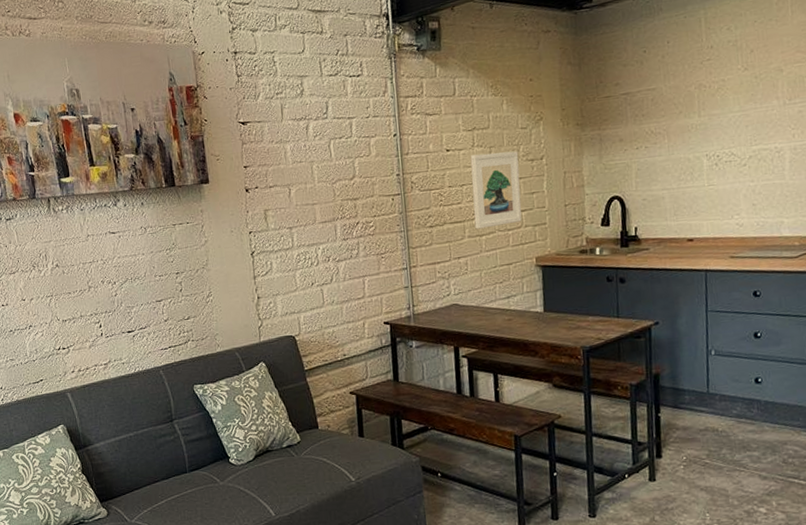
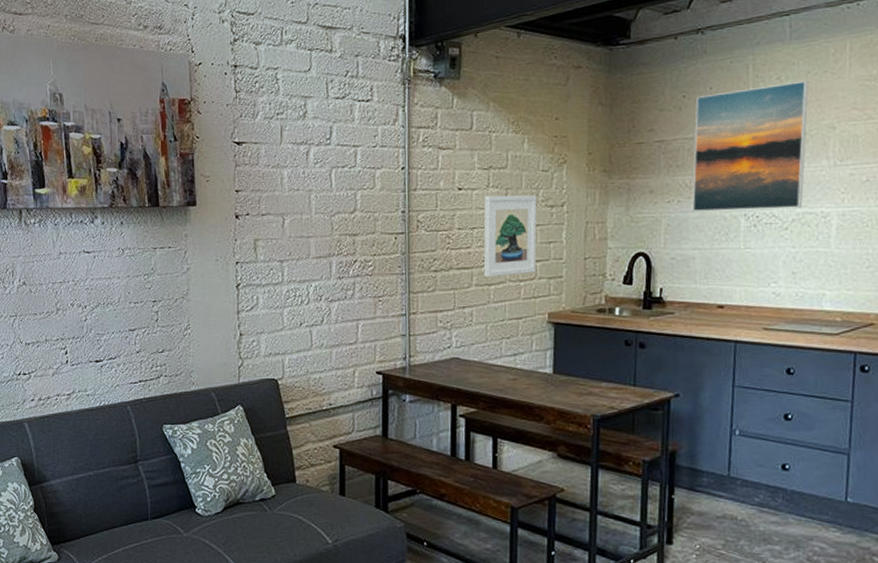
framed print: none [655,29,758,155] -> present [692,80,809,212]

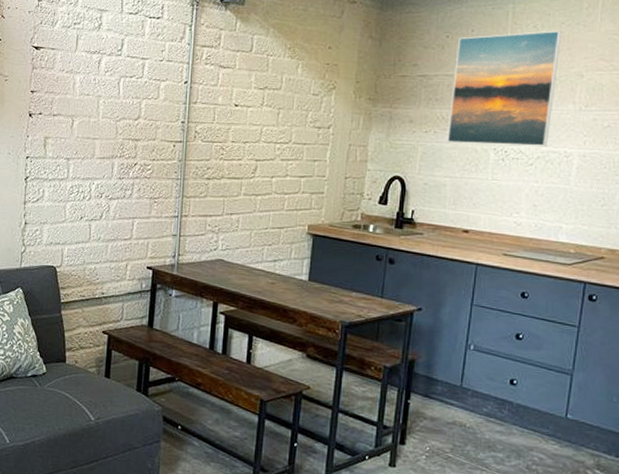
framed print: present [483,195,538,278] -> none [252,114,306,189]

